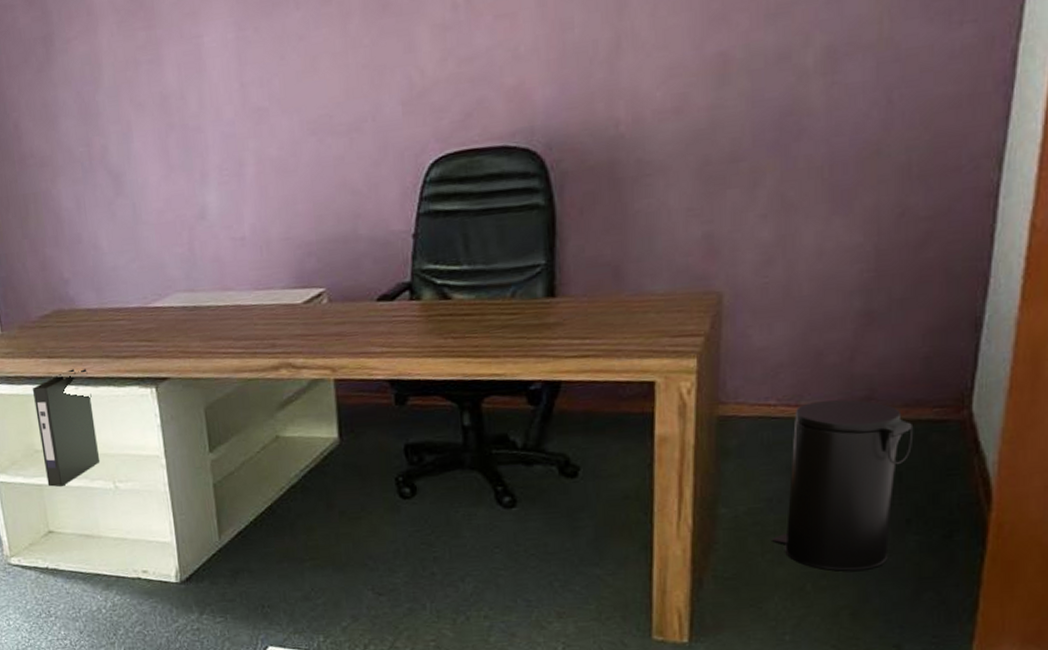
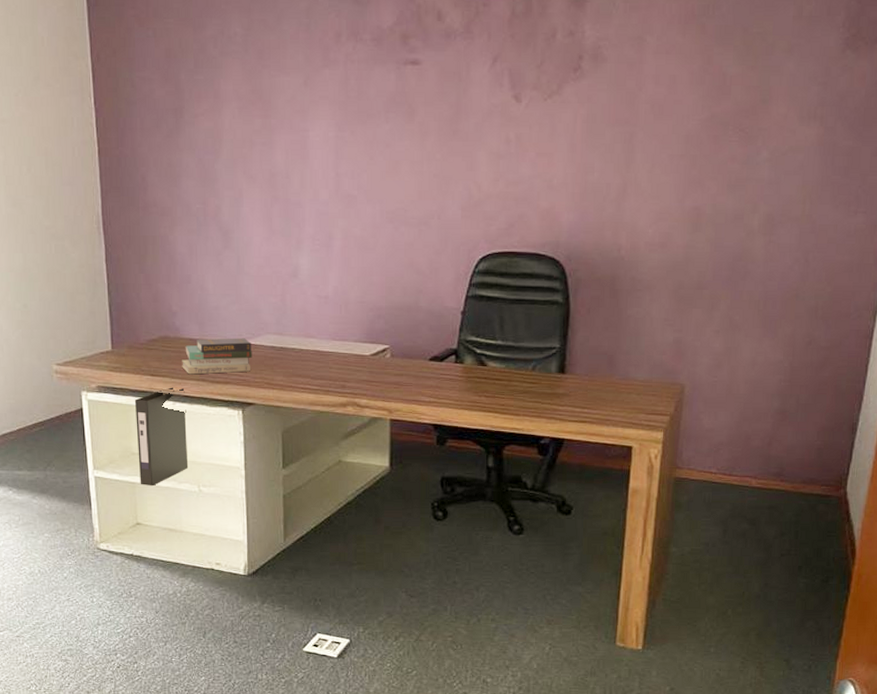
books: none [80,300,162,352] -> present [182,338,253,375]
trash bin: present [771,399,914,571] -> none [705,473,808,602]

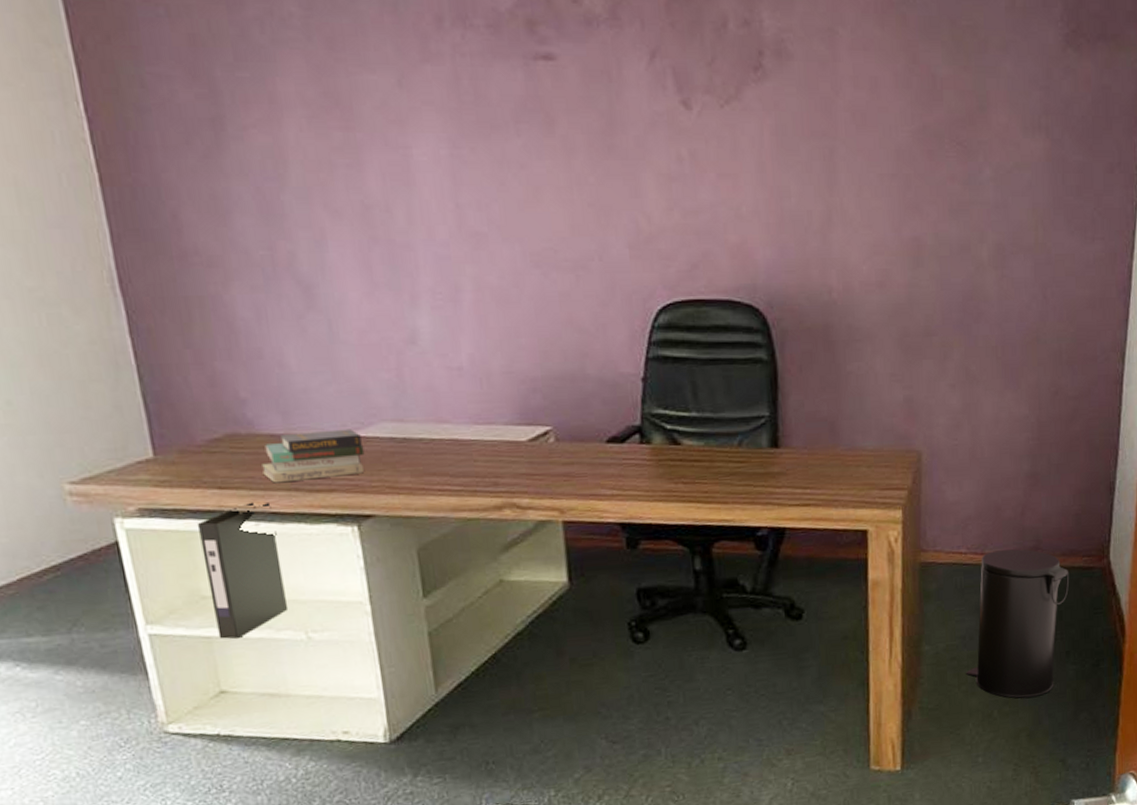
trash bin: none [705,473,808,602] -> present [965,549,1070,699]

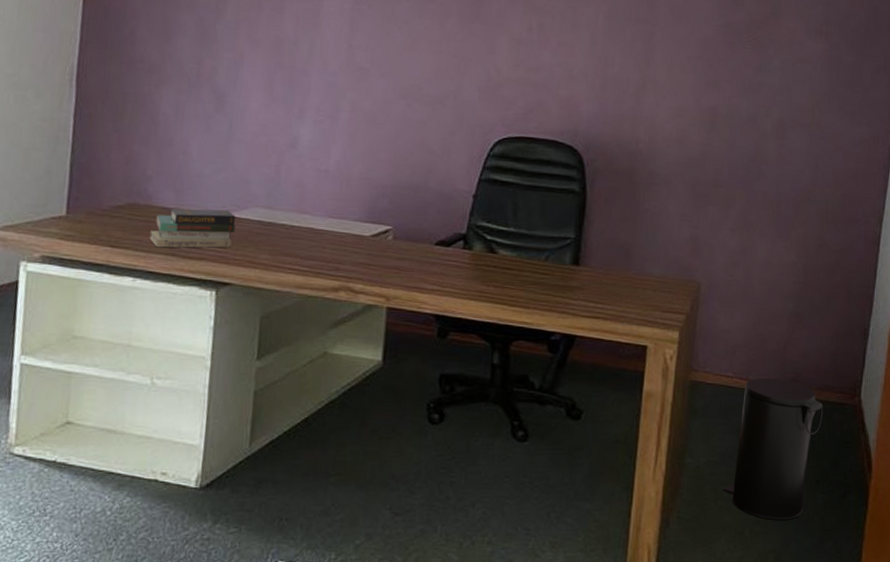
binder: present [197,502,289,640] -> none [78,261,150,377]

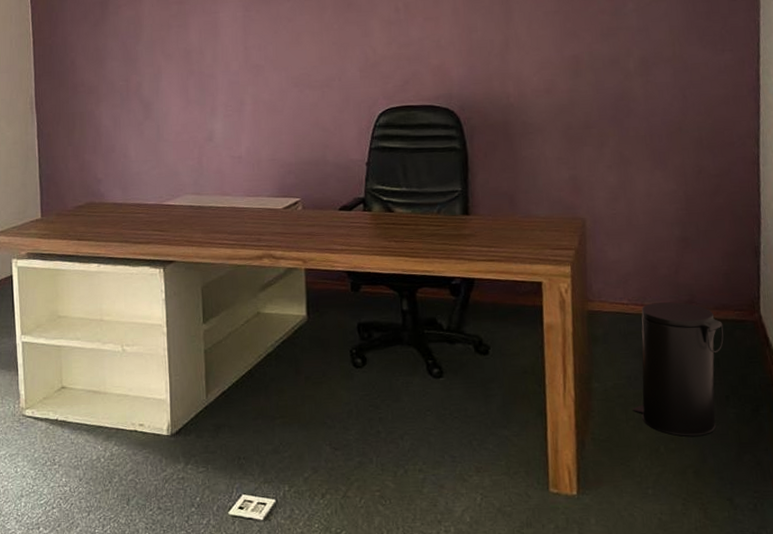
books: present [149,208,236,248] -> none [106,199,172,237]

